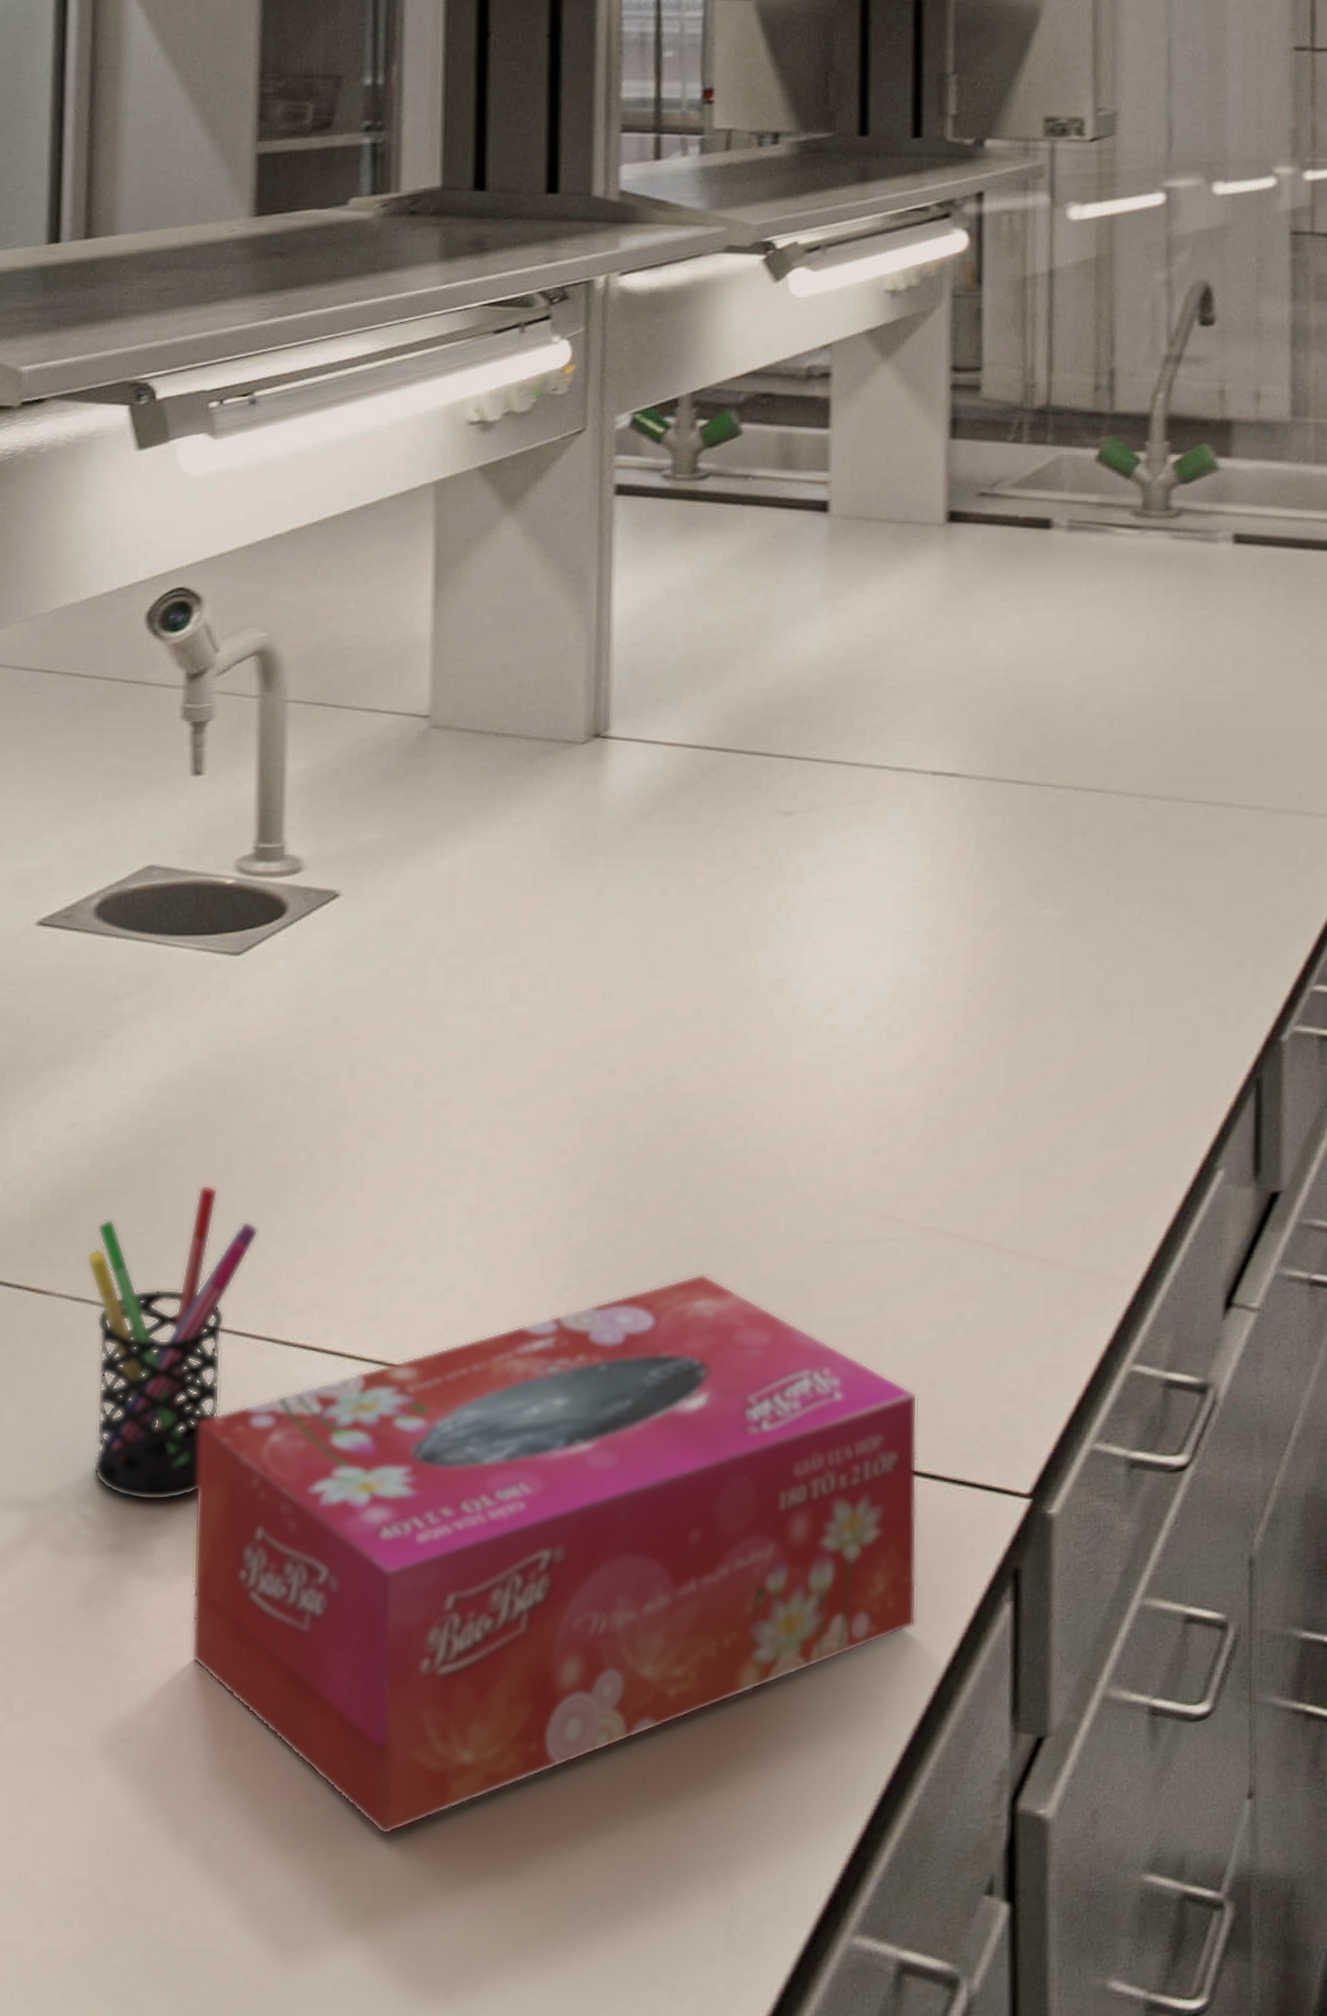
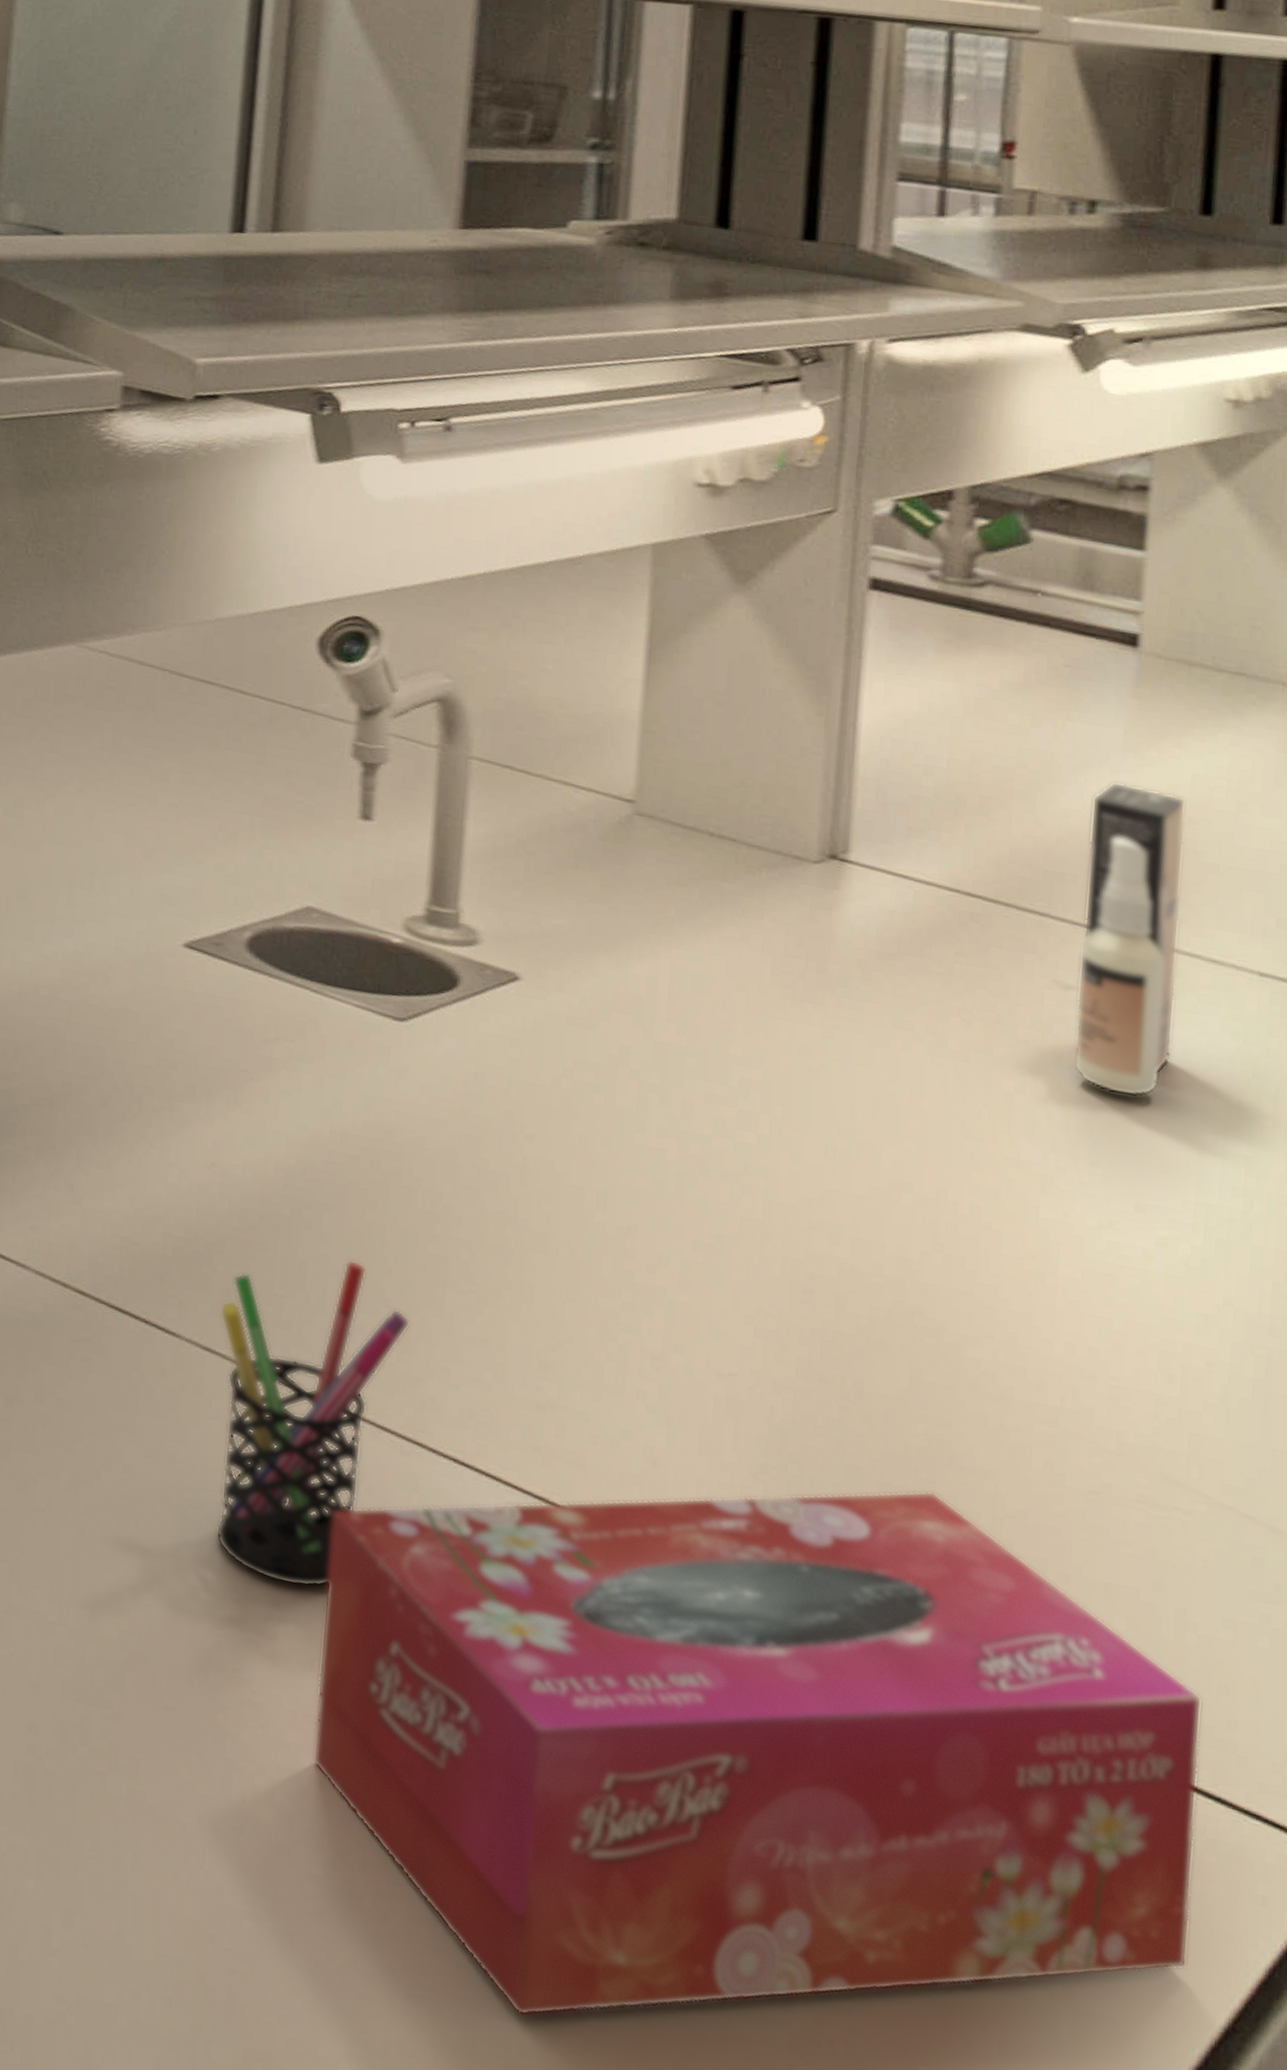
spray bottle: none [795,630,871,897] -> present [1073,781,1186,1097]

